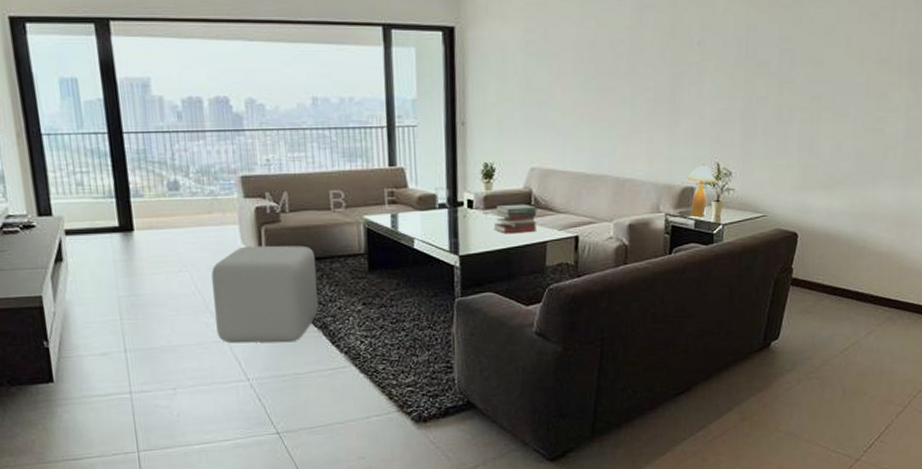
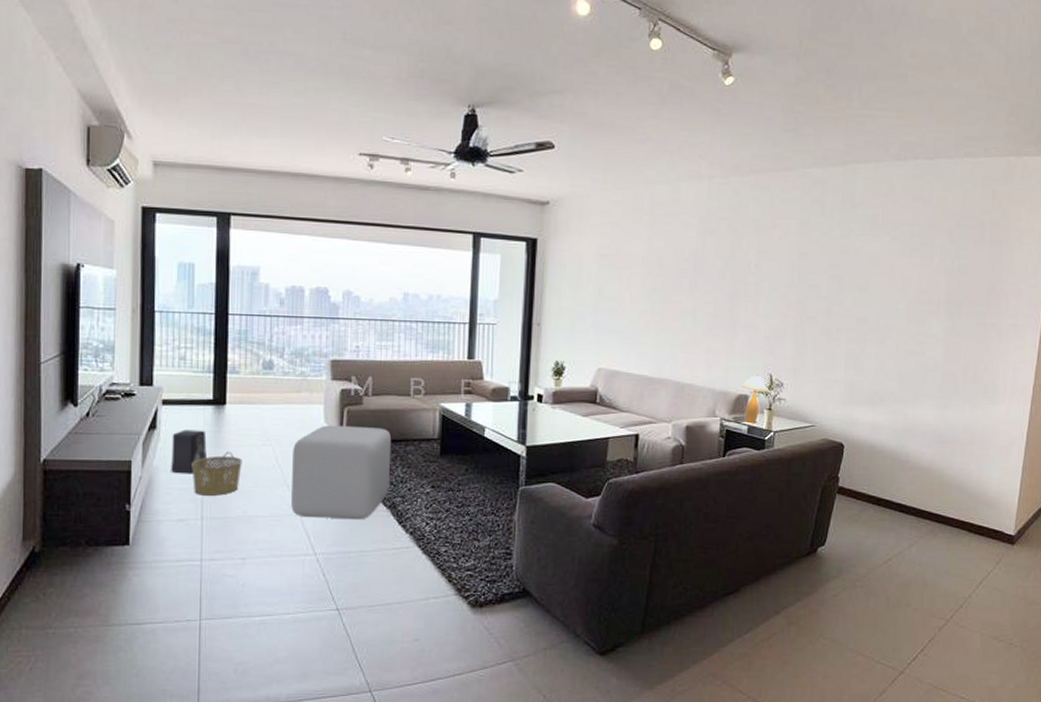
speaker: none [81,259,121,306] -> present [171,430,207,474]
basket: none [106,280,160,327] -> present [191,451,242,496]
books: present [493,203,537,234] -> none [560,400,602,429]

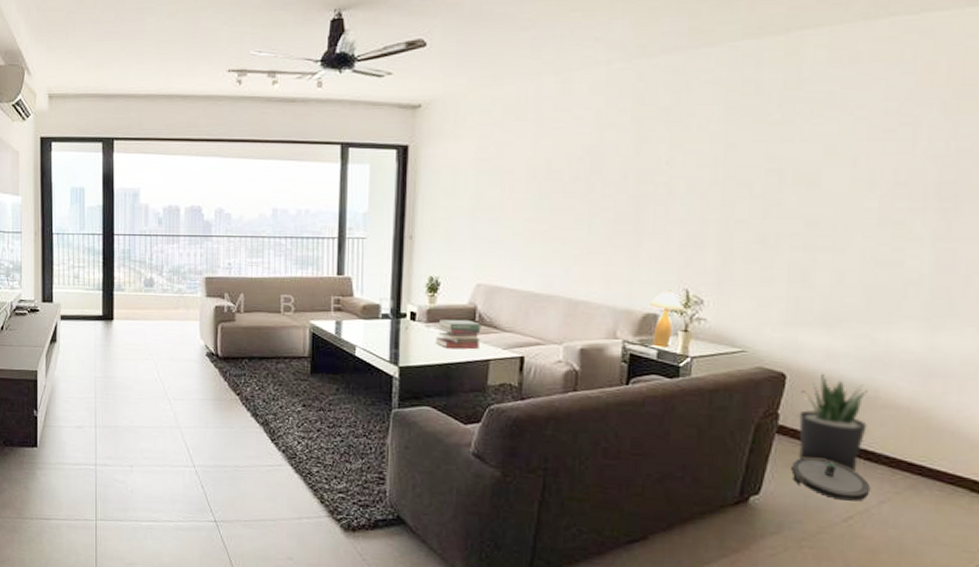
speaker: present [171,430,207,474] -> none [69,343,98,385]
basket: present [191,451,242,496] -> none [86,364,129,406]
pouf: present [291,425,392,520] -> none [172,341,264,435]
books: none [560,400,602,429] -> present [435,319,481,349]
robot vacuum: none [848,512,904,546] -> present [791,457,871,501]
planter: none [853,443,901,521] -> present [799,373,867,471]

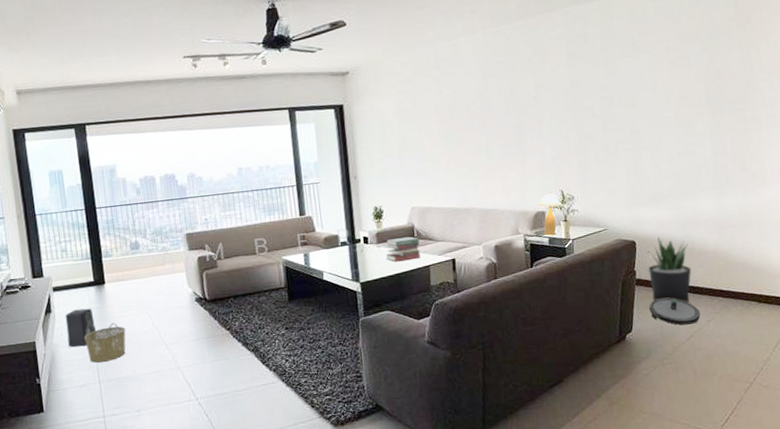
speaker: none [69,343,98,385] -> present [65,308,96,347]
basket: none [86,364,129,406] -> present [84,323,126,363]

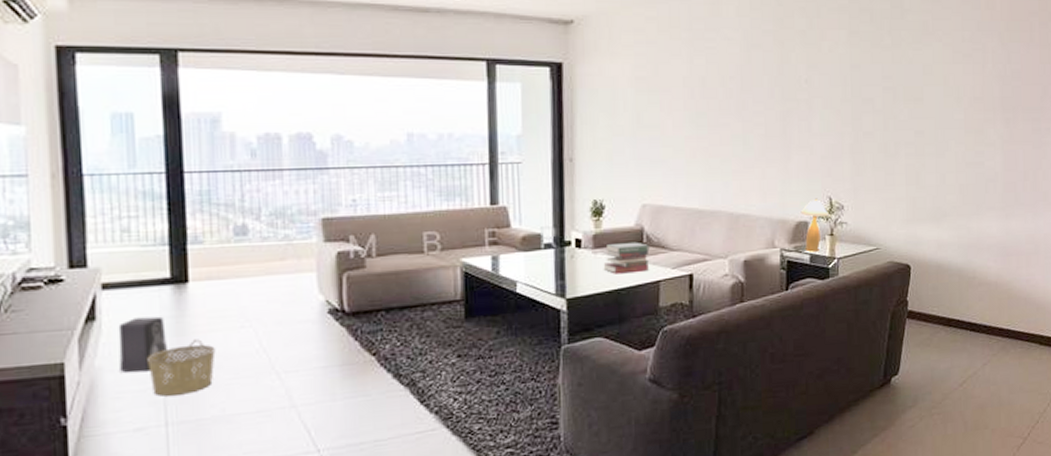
planter: present [648,237,692,303] -> none [923,261,970,342]
robot vacuum: present [649,298,701,325] -> none [920,335,976,368]

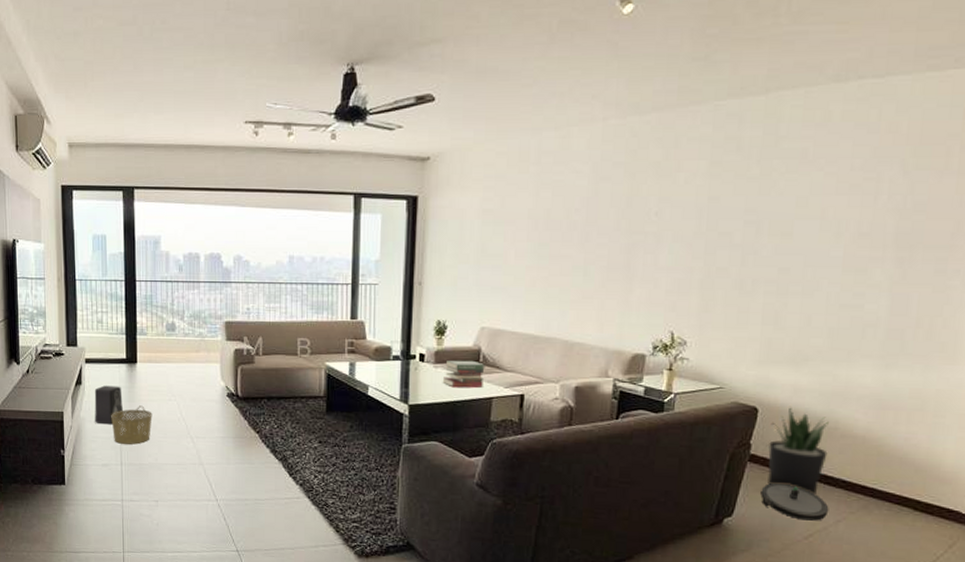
table lamp: present [800,198,830,252] -> none [638,332,671,385]
robot vacuum: none [920,335,976,368] -> present [760,482,829,521]
planter: none [923,261,970,342] -> present [767,407,829,494]

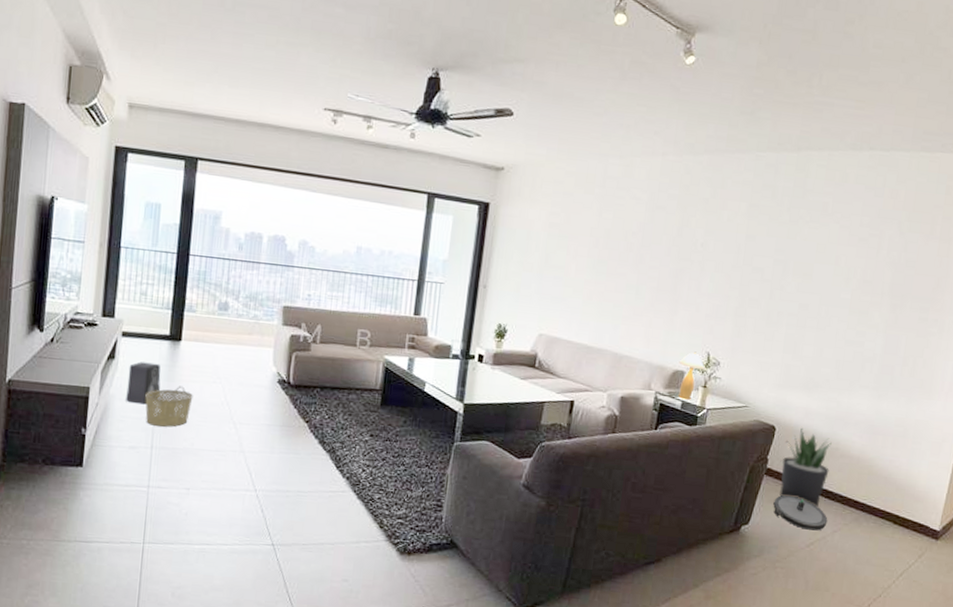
books: present [442,360,485,388] -> none [498,363,540,392]
table lamp: none [638,332,671,385] -> present [677,351,706,400]

